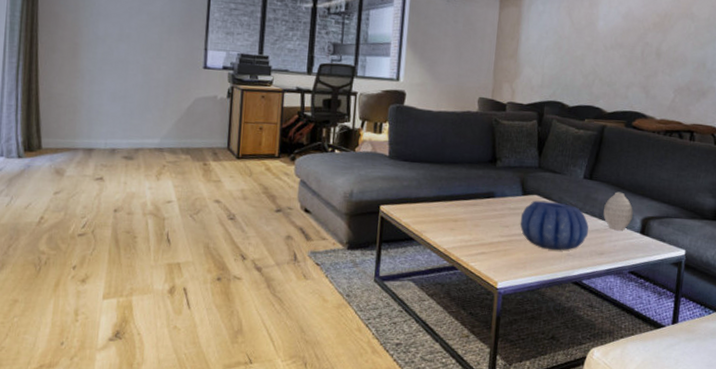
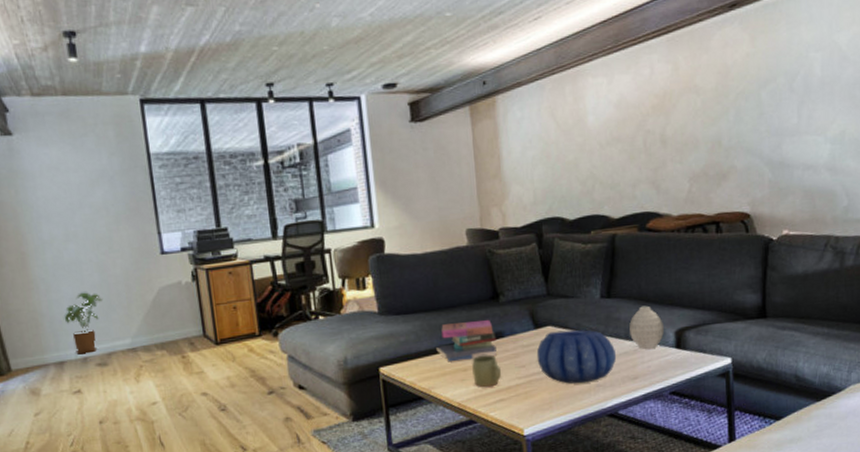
house plant: none [103,89,141,146] -> present [65,292,102,356]
books: none [433,177,489,214] -> present [436,320,497,363]
mug: none [461,210,488,240] -> present [472,355,502,387]

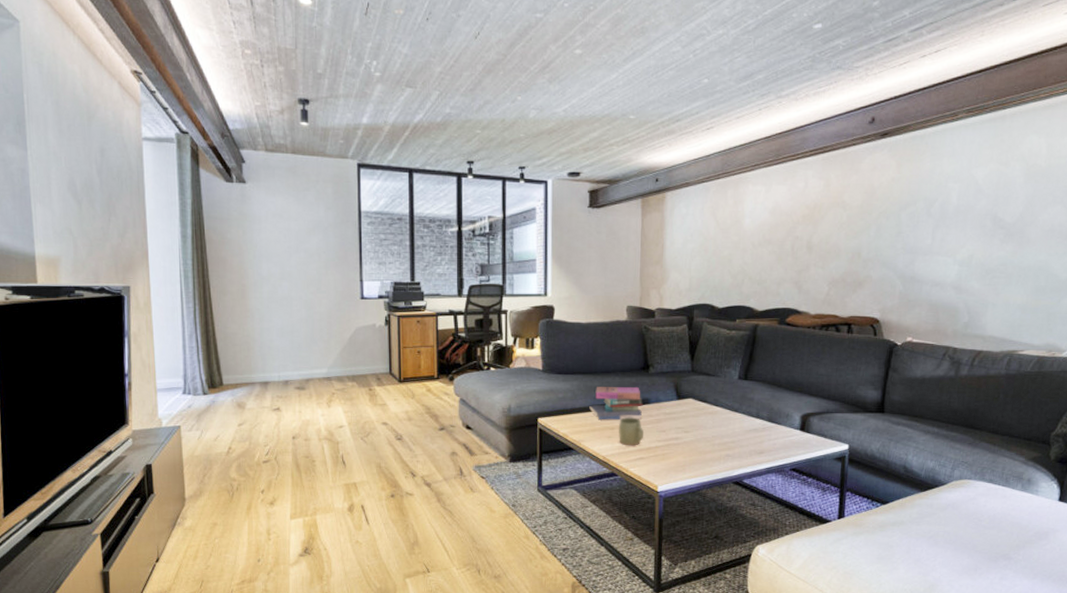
house plant: present [65,292,102,356] -> none [273,324,307,379]
decorative bowl: present [536,329,617,384] -> none [676,404,747,452]
vase: present [629,305,664,349] -> none [761,390,792,428]

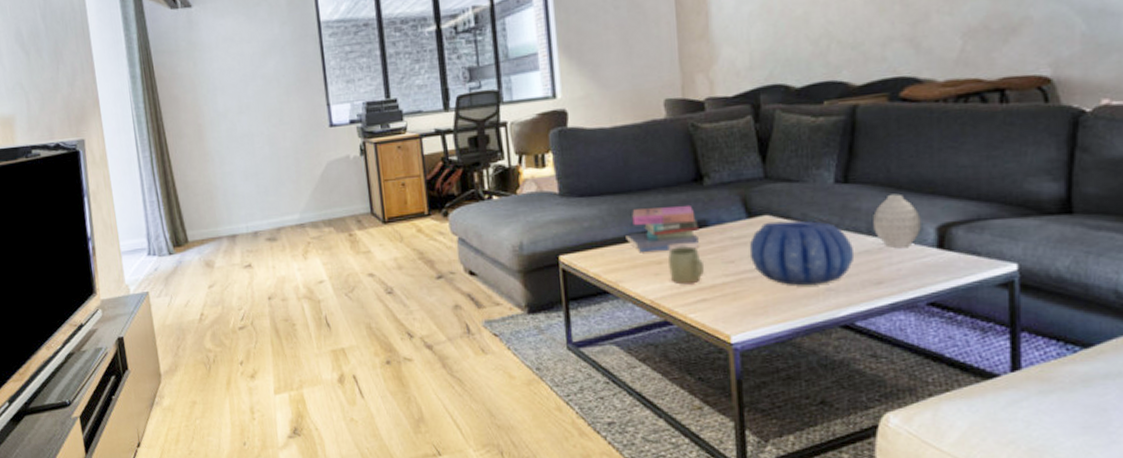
decorative bowl: none [676,404,747,452] -> present [749,220,855,286]
vase: none [761,390,792,428] -> present [873,193,921,248]

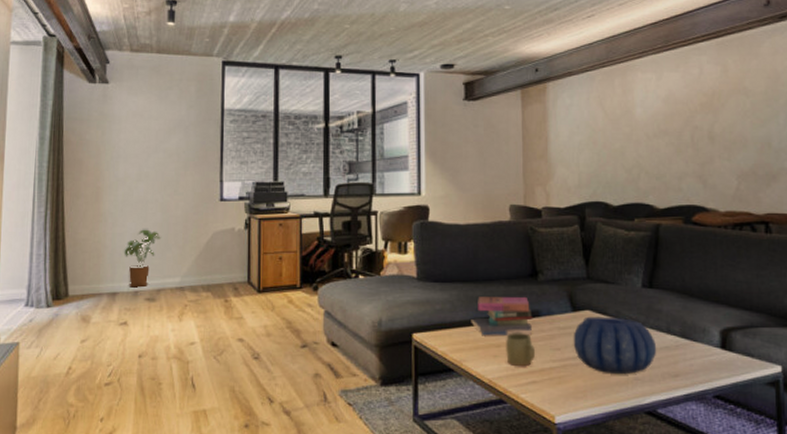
house plant: none [237,165,273,230] -> present [125,229,161,289]
vase: present [873,193,921,248] -> none [672,300,708,346]

